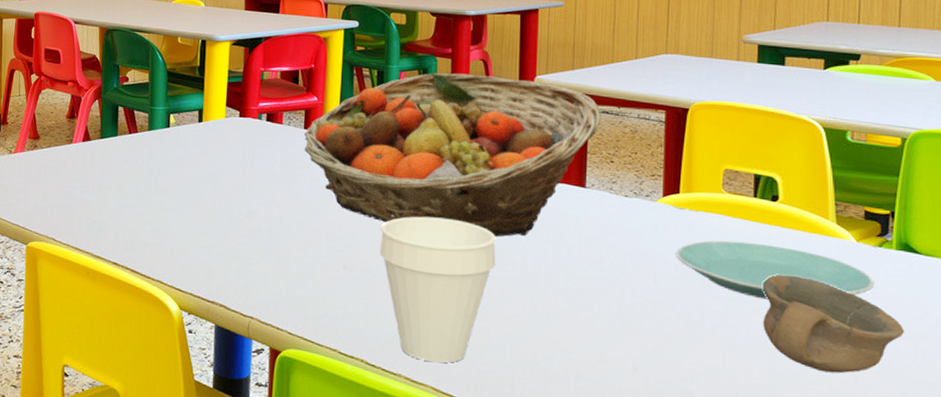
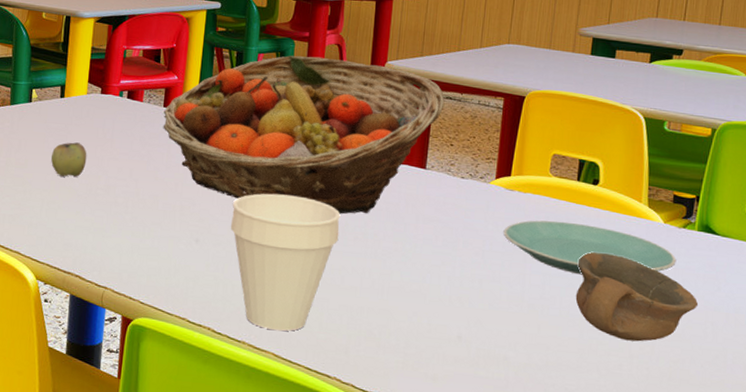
apple: none [190,167,228,203] -> present [50,142,87,177]

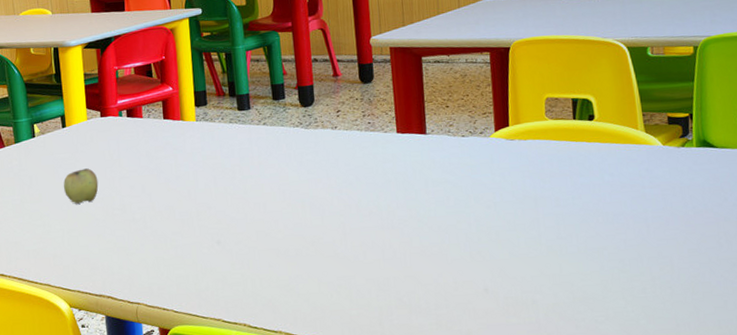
fruit basket: present [163,55,445,214] -> none [164,42,434,195]
cup: present [231,193,341,331] -> none [247,182,355,316]
plate: present [503,220,676,275] -> none [511,160,681,210]
cup: present [575,252,699,342] -> none [586,184,709,265]

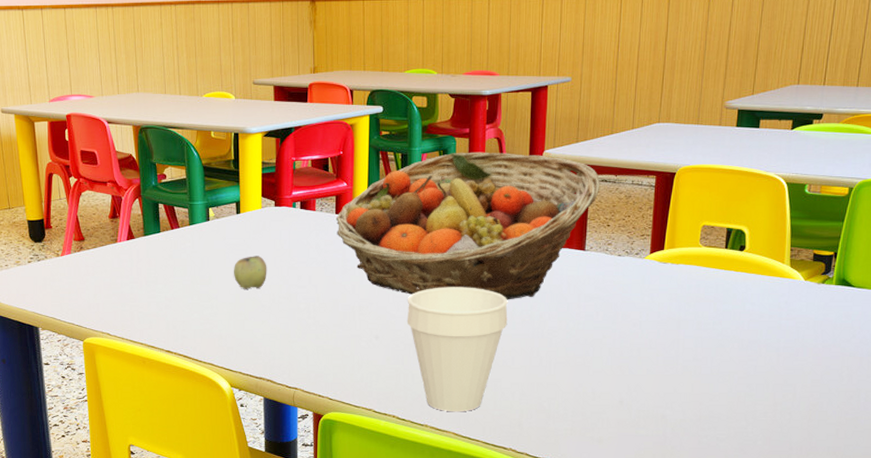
fruit basket: none [164,42,434,195] -> present [335,152,600,300]
cup: none [247,182,355,316] -> present [408,287,508,412]

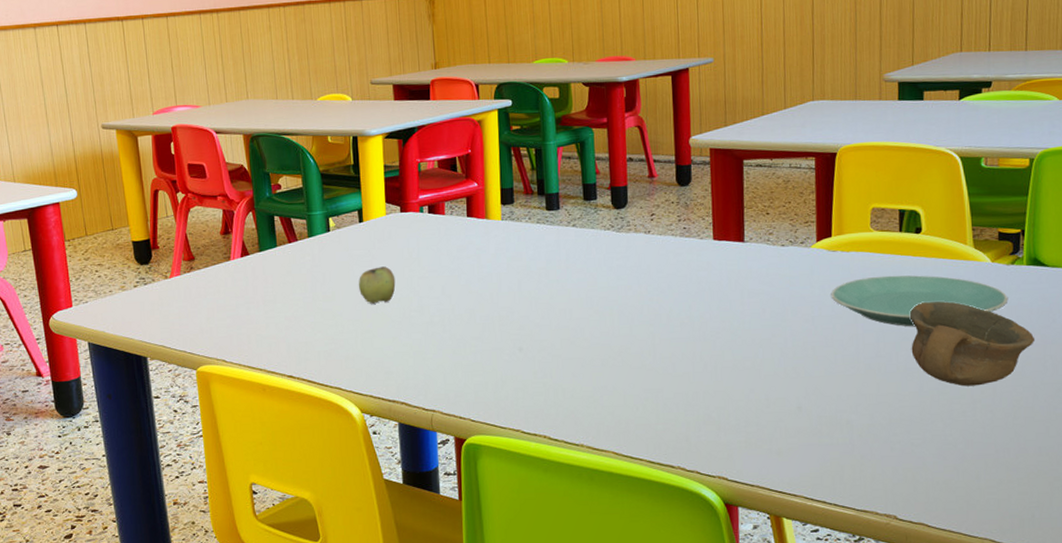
fruit basket: present [335,152,600,300] -> none [467,141,755,301]
cup: present [408,287,508,412] -> none [552,288,665,429]
plate: none [658,288,816,335] -> present [831,275,1008,327]
cup: none [725,313,836,390] -> present [909,301,1036,387]

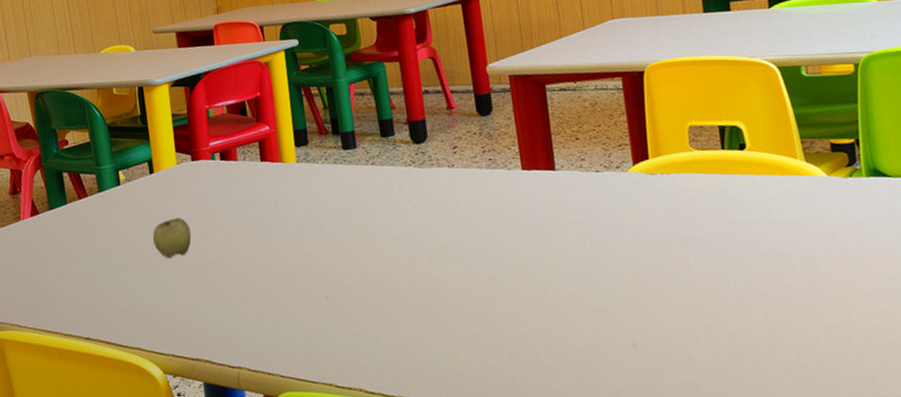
plate: present [831,275,1008,327] -> none [655,194,851,251]
cup: present [909,301,1036,387] -> none [743,220,888,312]

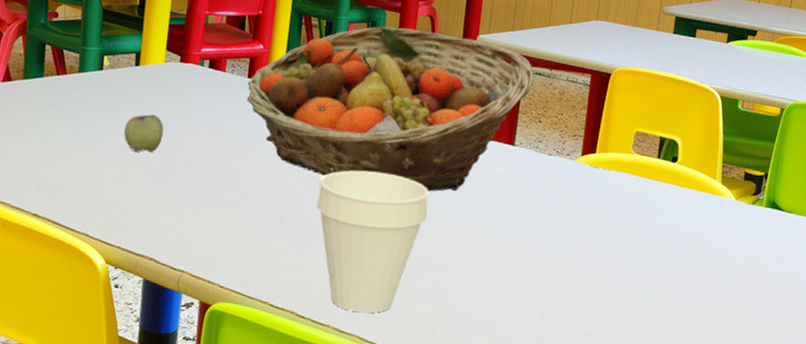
fruit basket: none [261,70,560,243] -> present [247,26,534,192]
cup: none [357,227,479,378] -> present [317,170,429,314]

